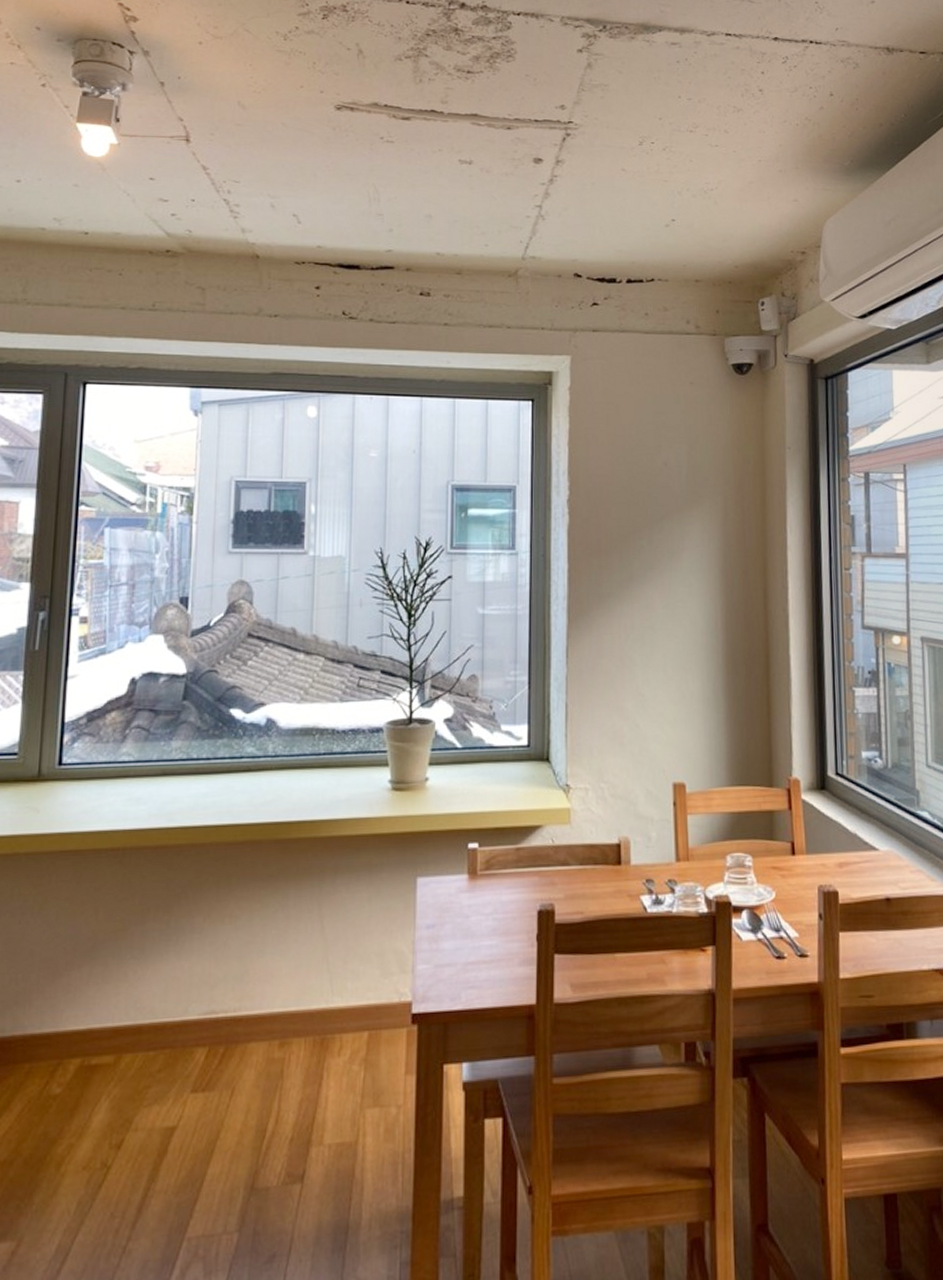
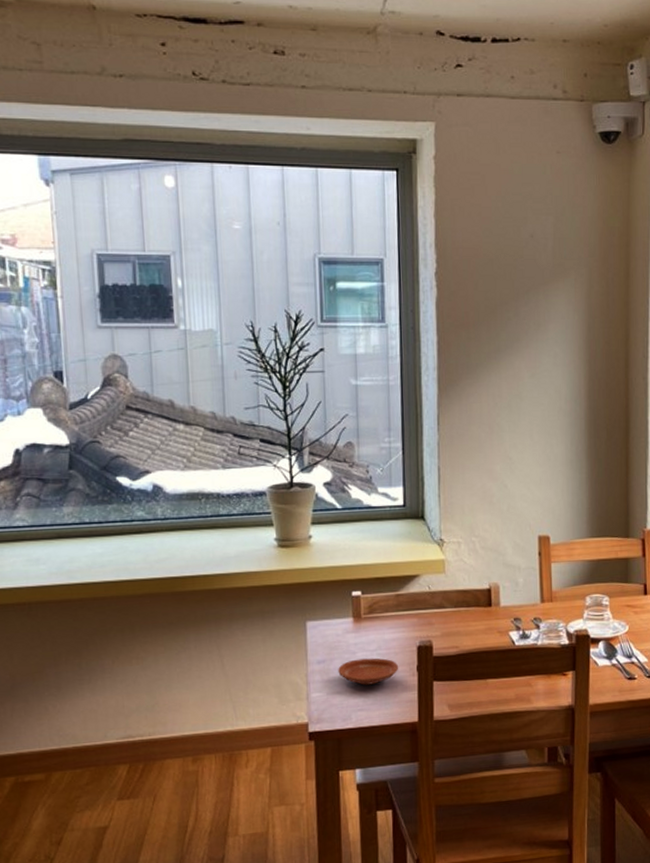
plate: none [449,923,517,957] -> present [338,658,399,685]

